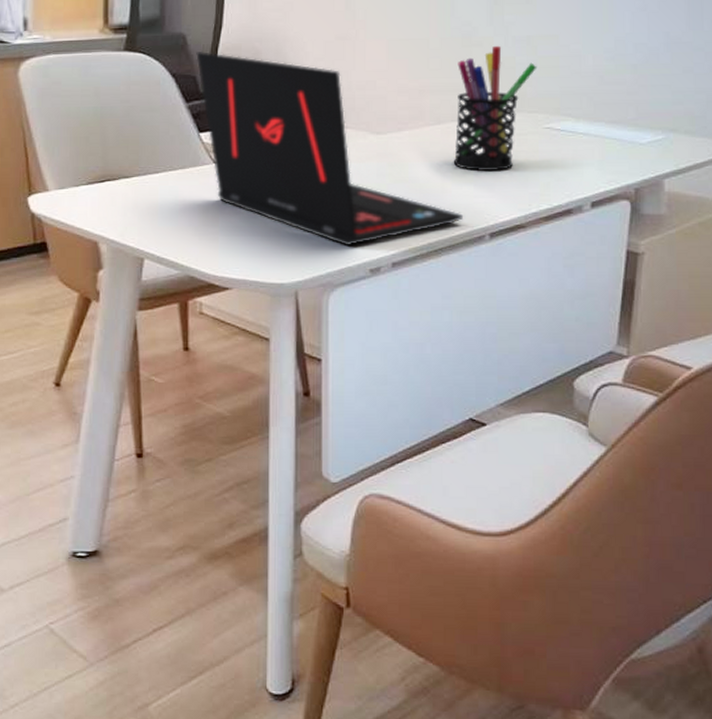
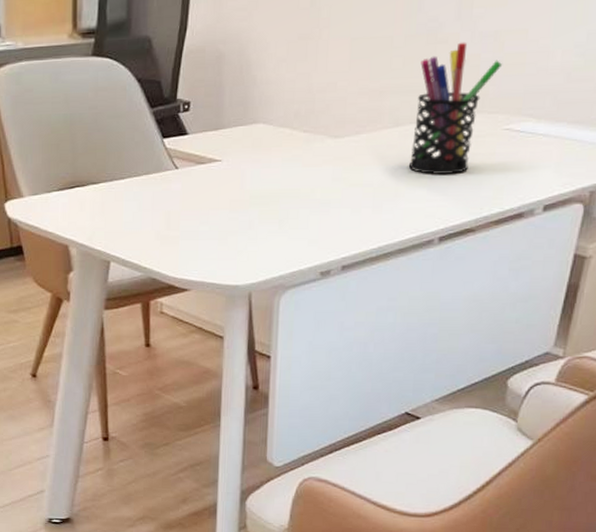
laptop: present [196,50,463,247] -> none [161,54,414,250]

